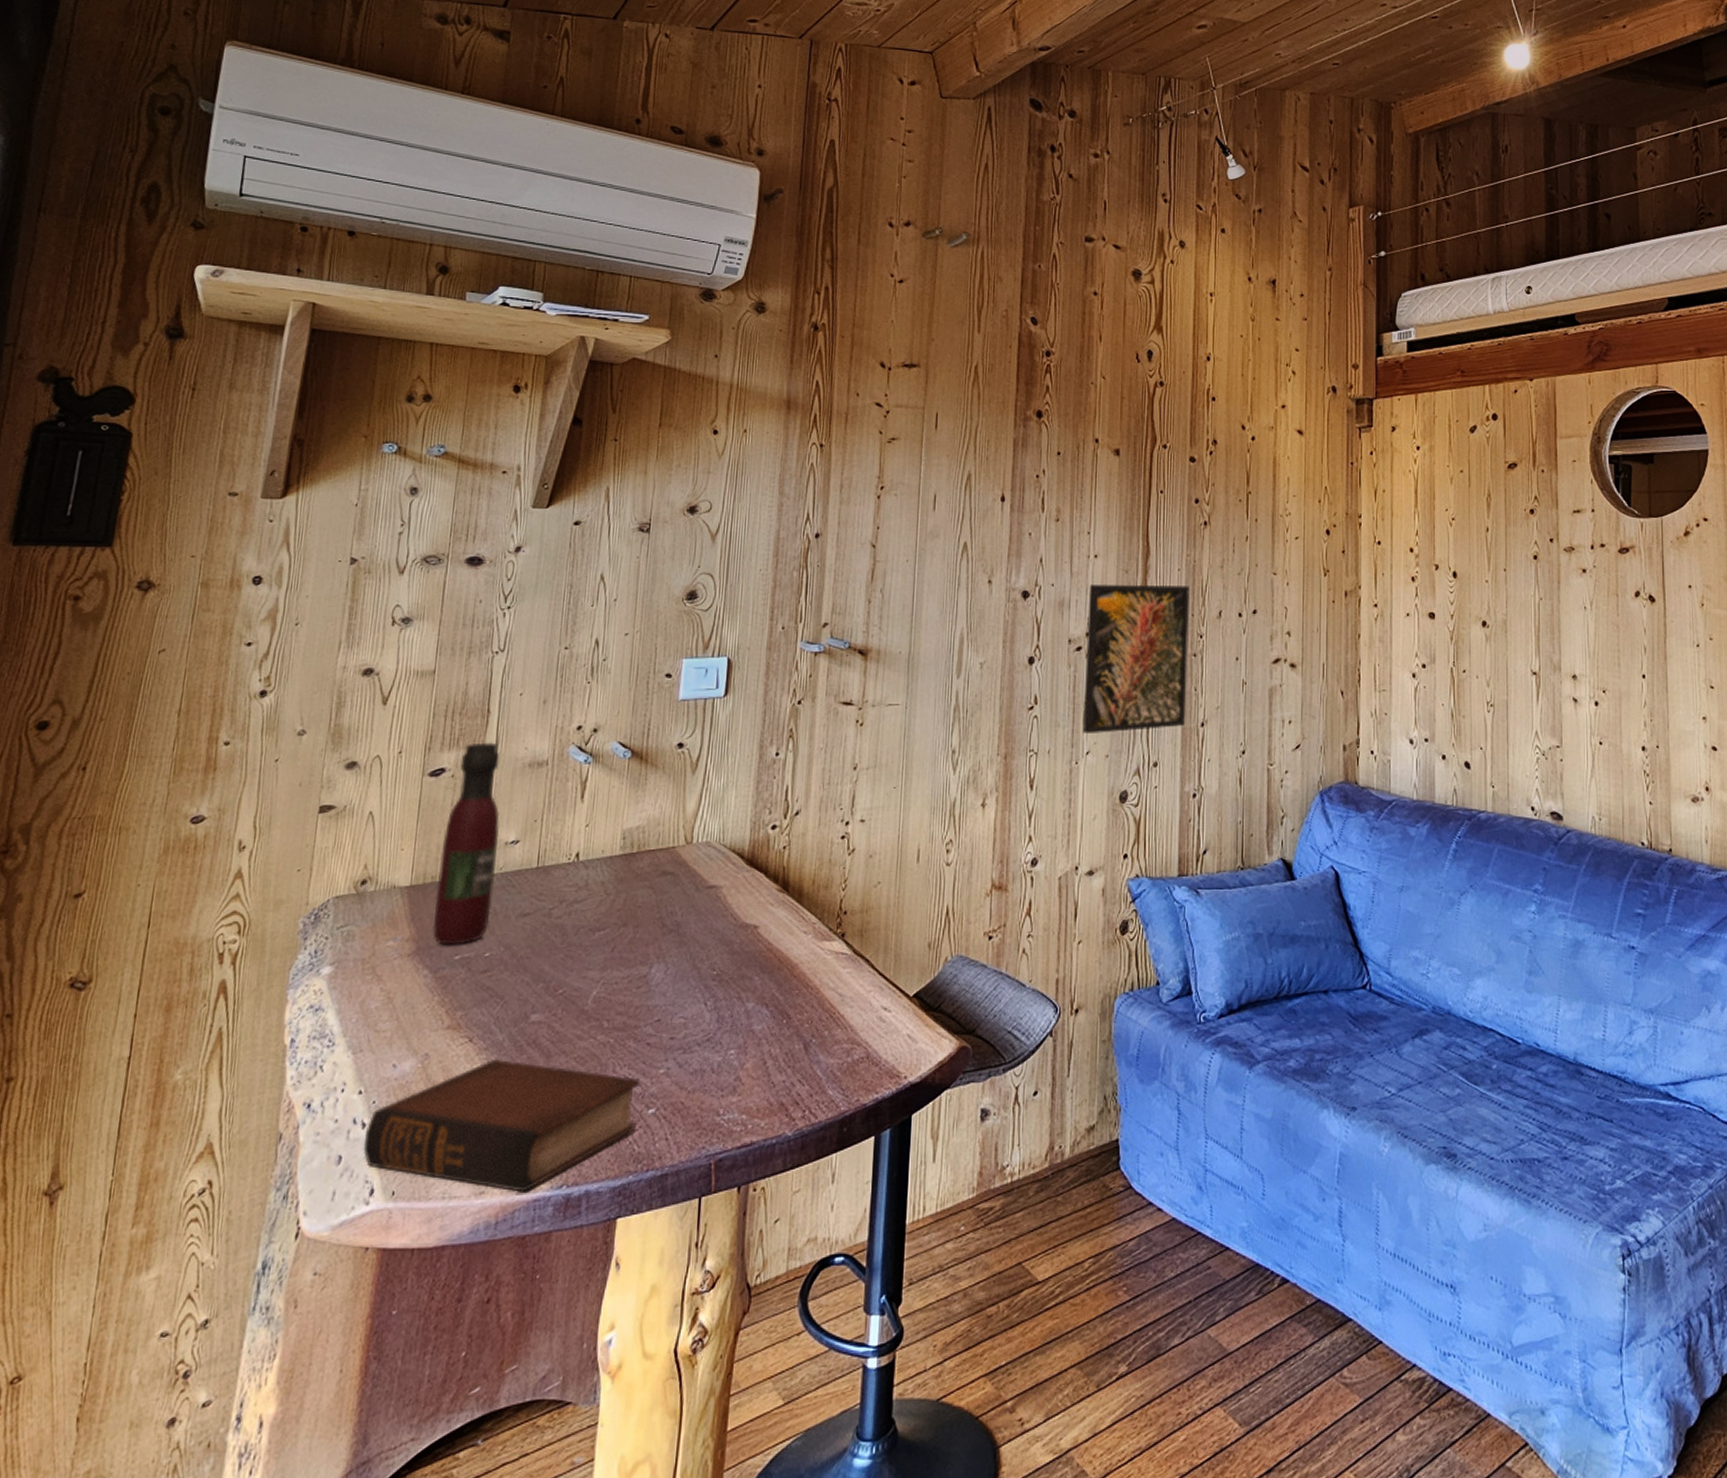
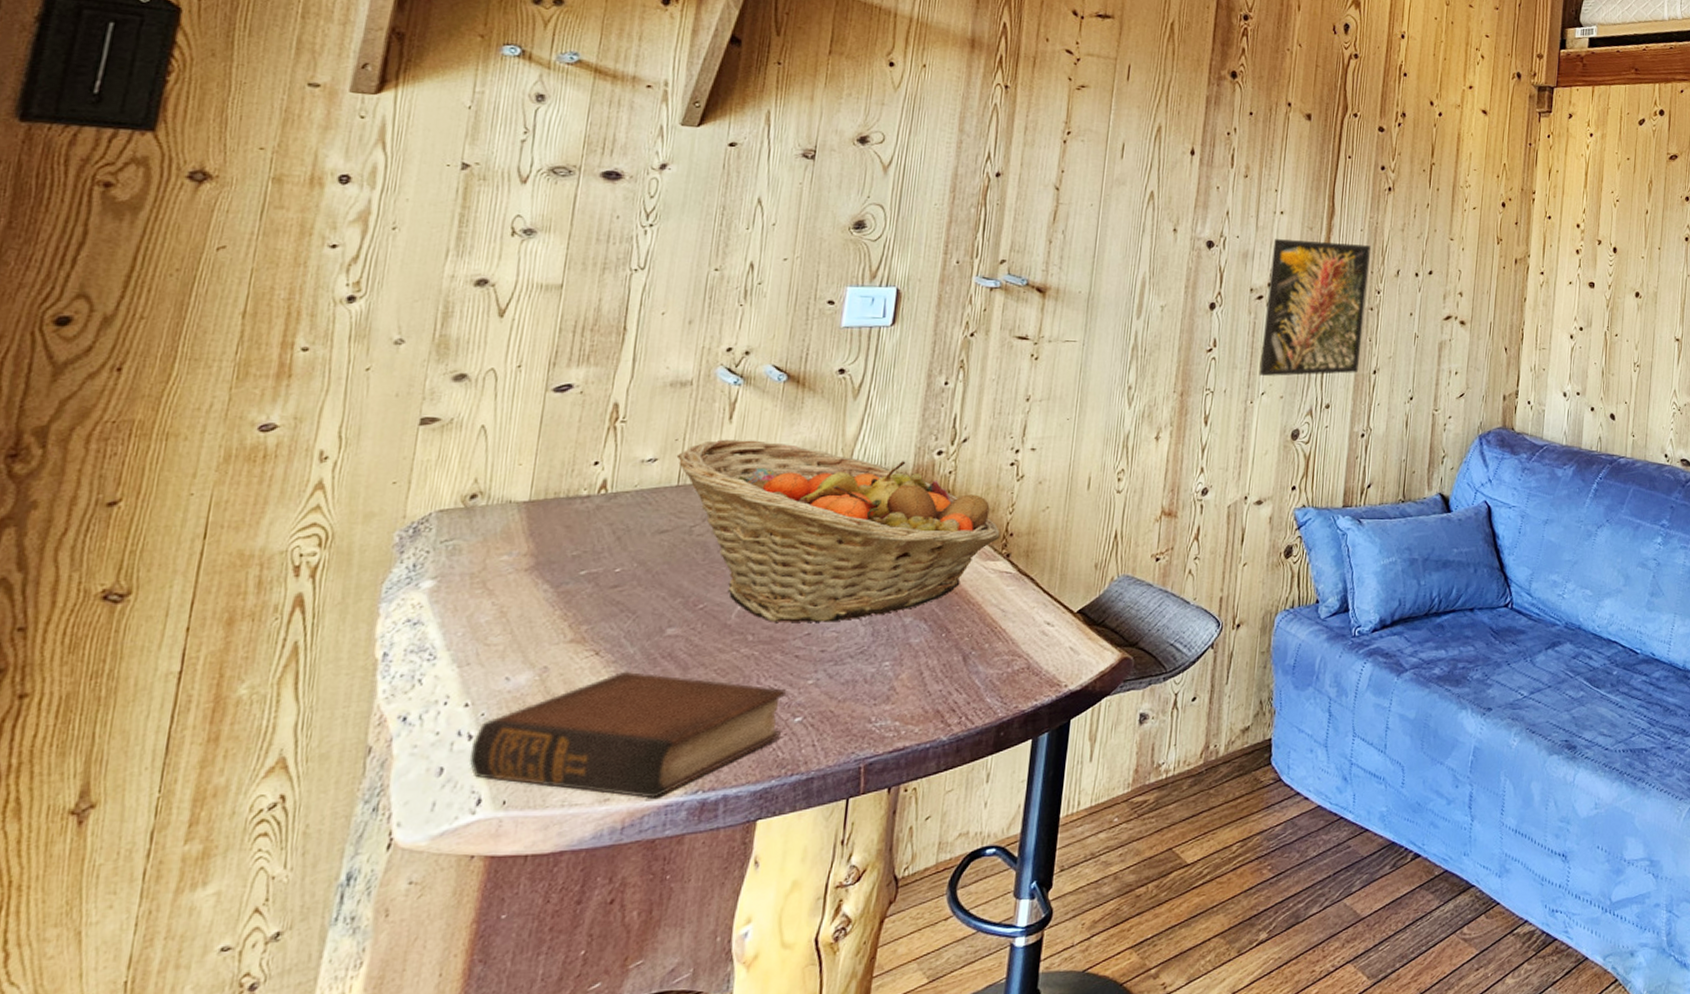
wine bottle: present [432,742,500,945] -> none [554,359,638,561]
fruit basket: none [535,819,835,1008] -> present [676,439,1001,622]

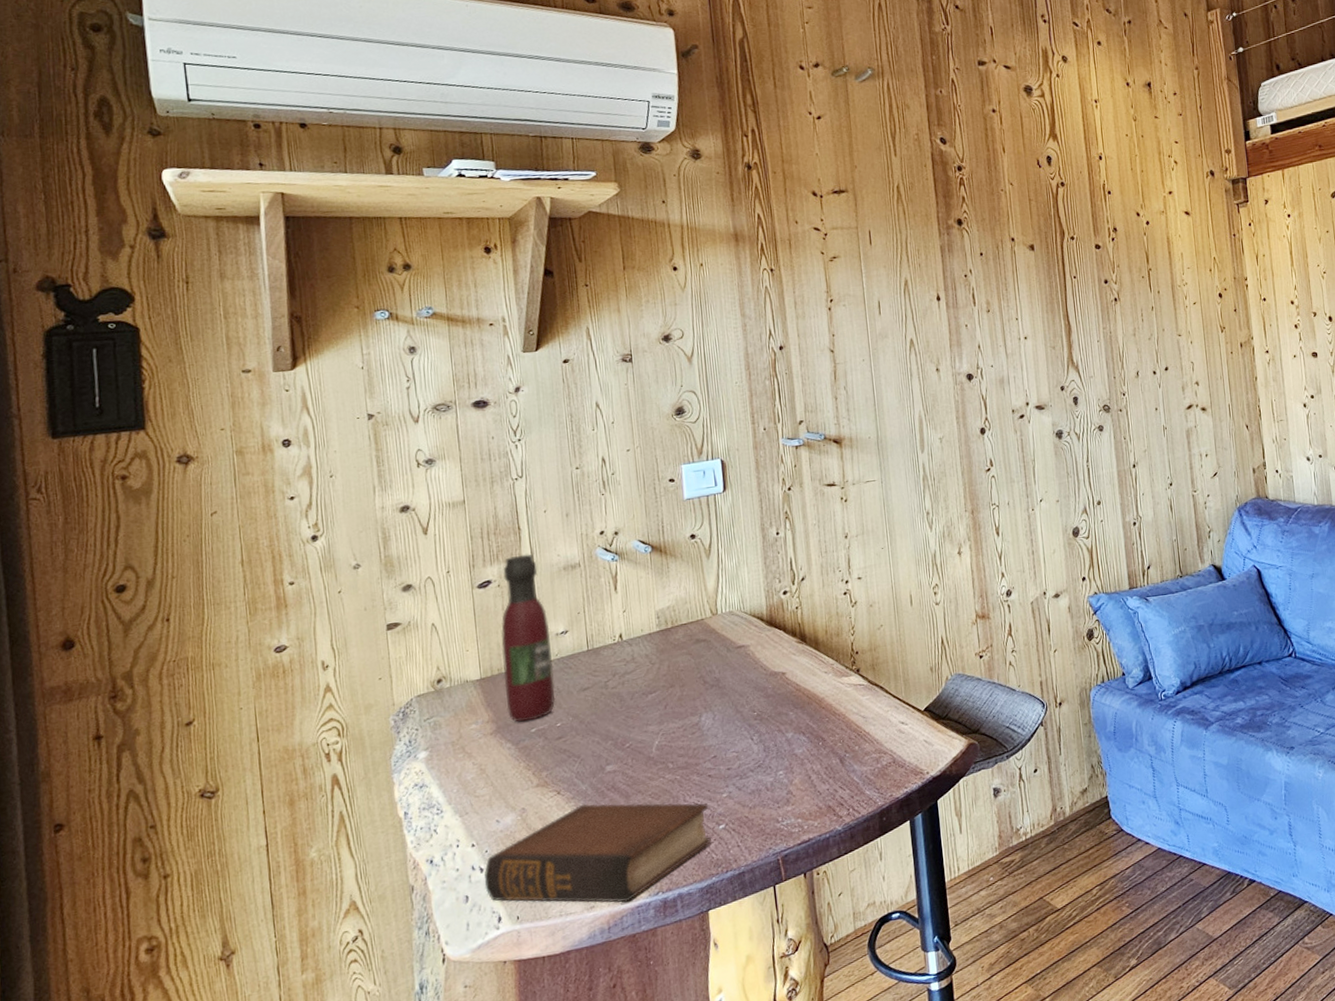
wine bottle: none [554,359,638,561] -> present [501,554,556,722]
fruit basket: present [676,439,1001,622] -> none [581,603,848,751]
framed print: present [1259,239,1371,376] -> none [1023,354,1119,485]

